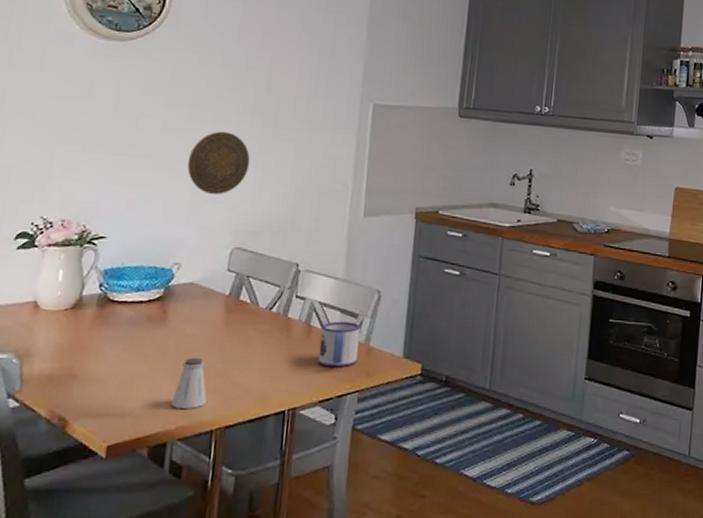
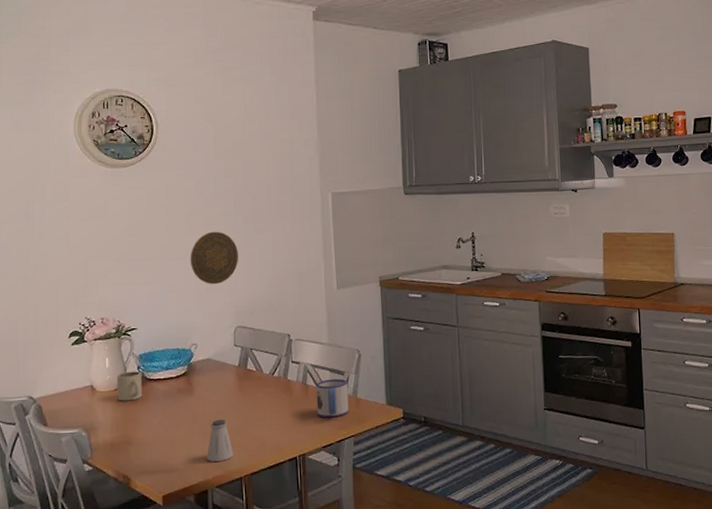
mug: none [67,288,103,325] -> present [116,371,143,401]

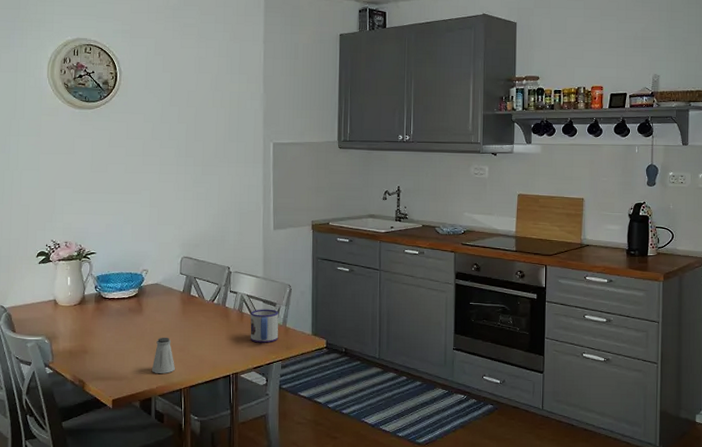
mug: present [116,371,143,401] -> none [76,290,99,316]
decorative plate: present [190,231,239,285] -> none [144,171,188,219]

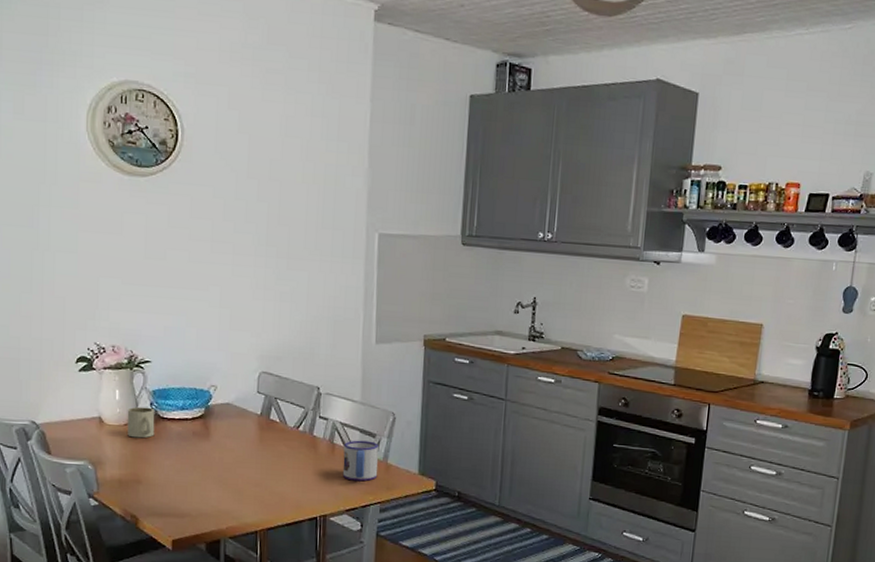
mug: none [76,290,99,316] -> present [127,406,155,438]
saltshaker: present [151,337,175,373] -> none [220,468,250,512]

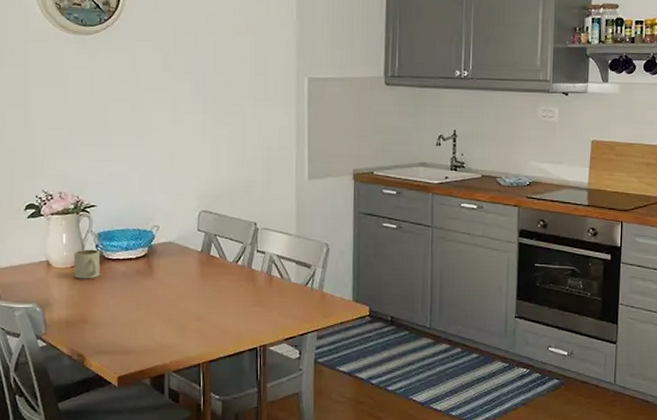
mug: present [342,440,378,482] -> none [280,271,314,311]

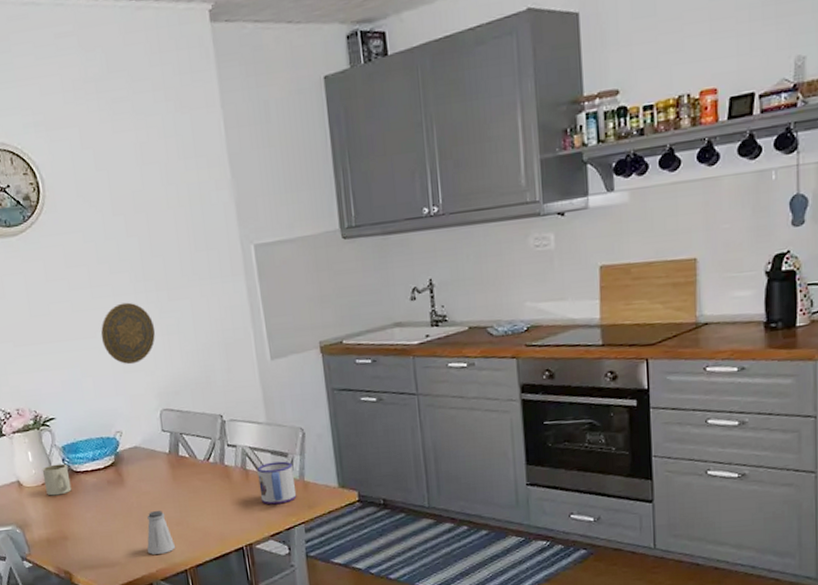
decorative plate: none [154,109,207,166] -> present [100,302,156,365]
saltshaker: none [164,304,192,346] -> present [147,510,175,555]
mug: none [280,271,314,311] -> present [257,461,297,505]

